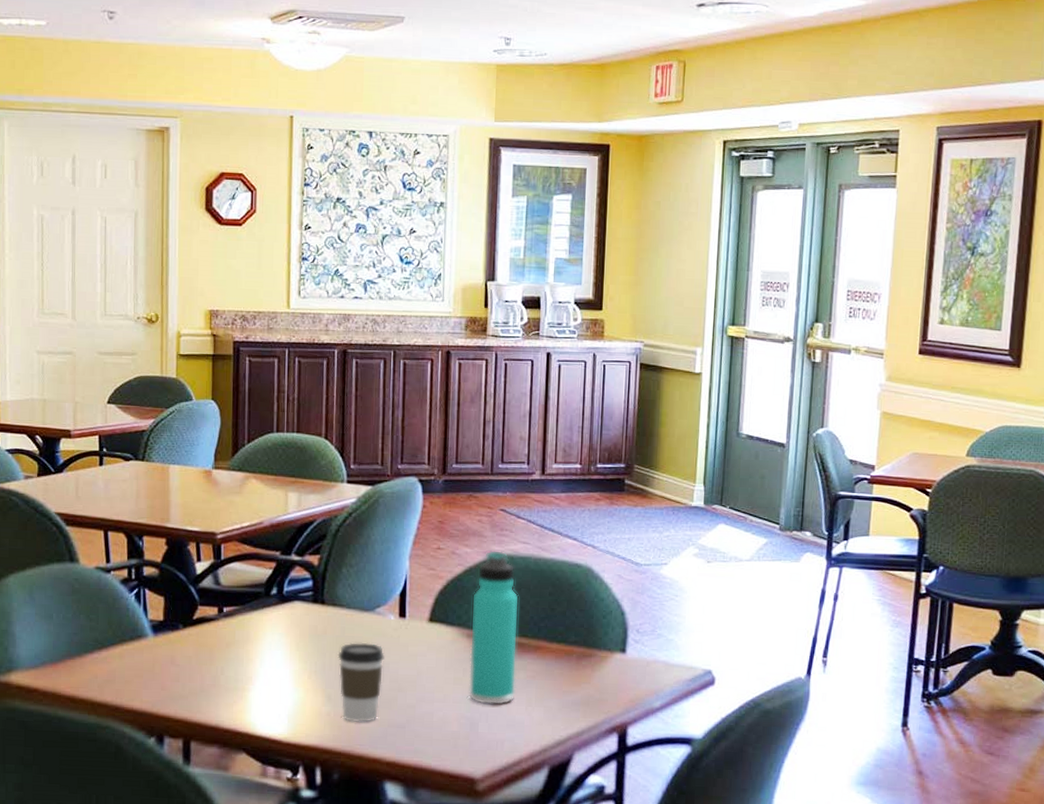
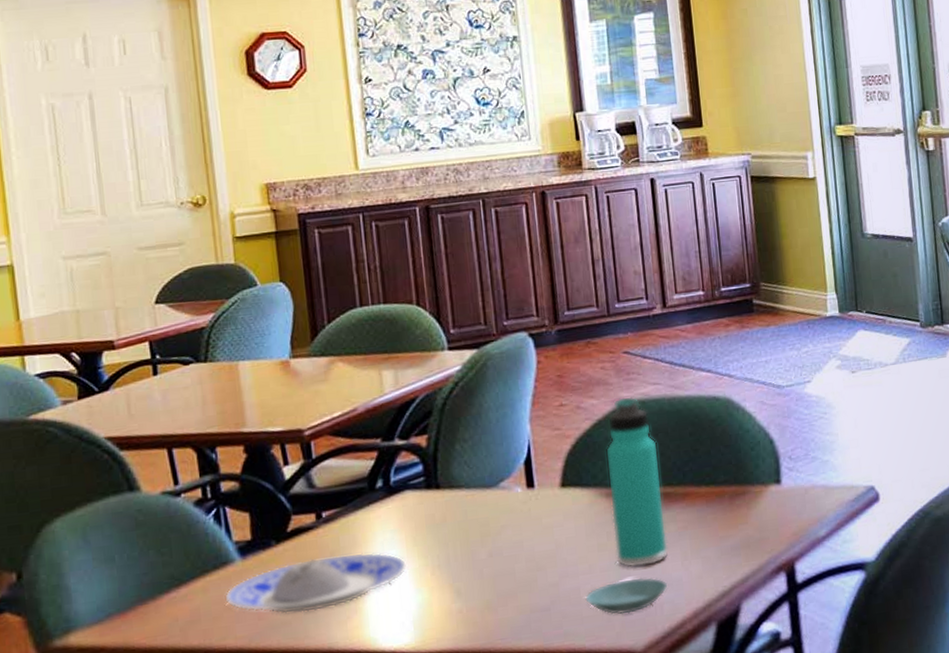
plate: none [136,645,288,691] -> present [224,552,407,614]
coffee cup: present [337,642,384,723] -> none [462,522,518,615]
saucer: none [437,713,510,744] -> present [585,577,667,615]

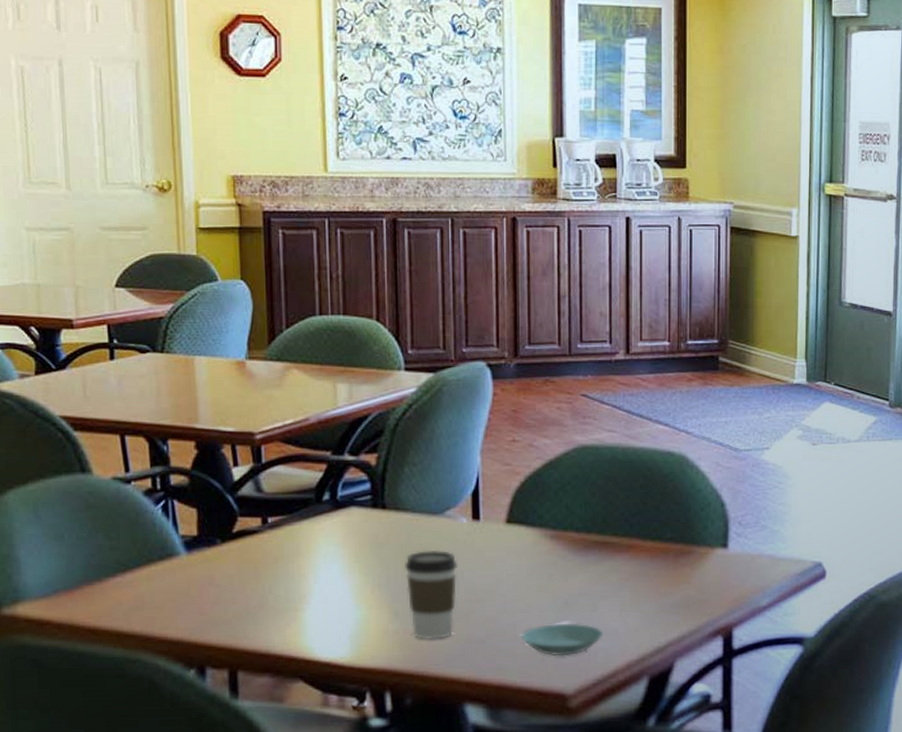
plate: present [224,552,407,614] -> none [168,561,347,613]
coffee cup: none [462,522,518,615] -> present [404,549,458,640]
thermos bottle: present [606,396,669,568] -> none [555,441,608,613]

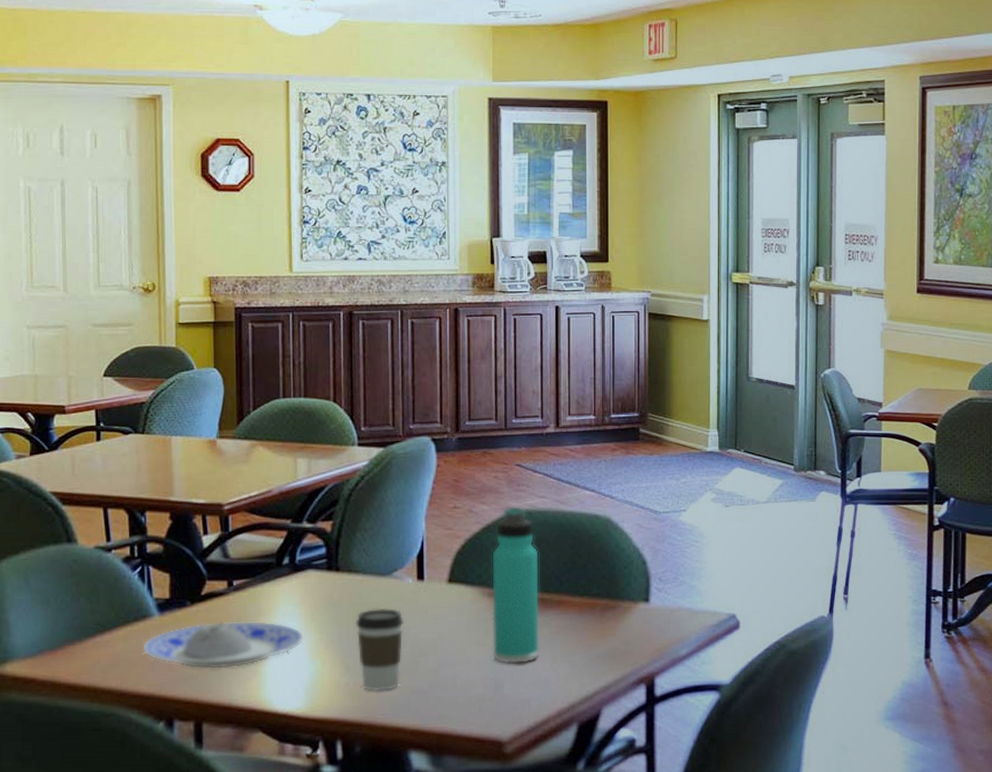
plate: none [168,561,347,613] -> present [142,621,303,669]
saucer: present [521,623,603,657] -> none [461,674,536,706]
thermos bottle: none [555,441,608,613] -> present [492,506,540,665]

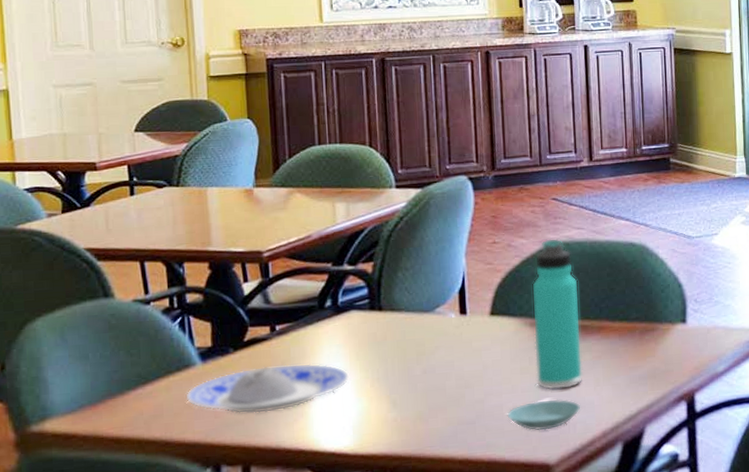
coffee cup: present [355,608,404,692] -> none [400,343,448,425]
saucer: none [461,674,536,706] -> present [507,399,580,431]

